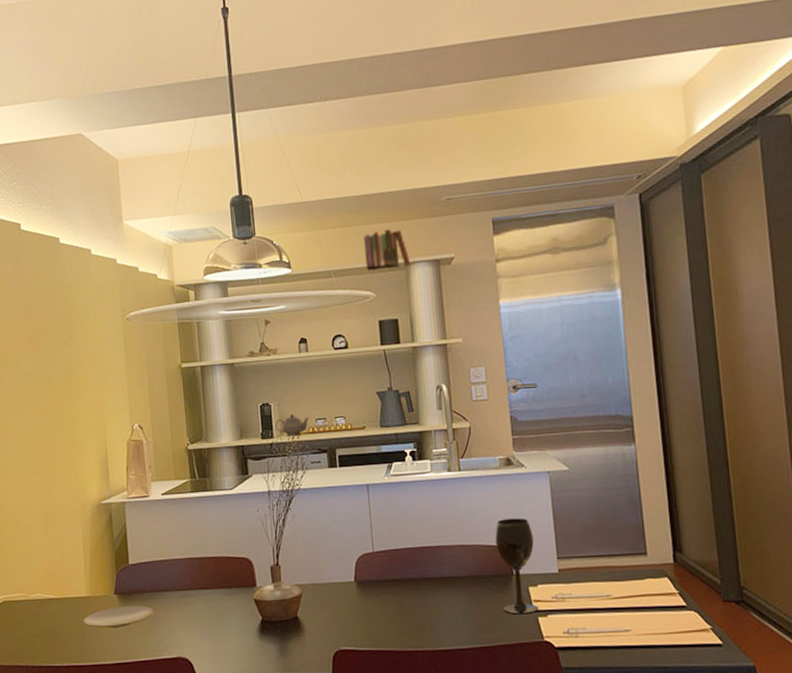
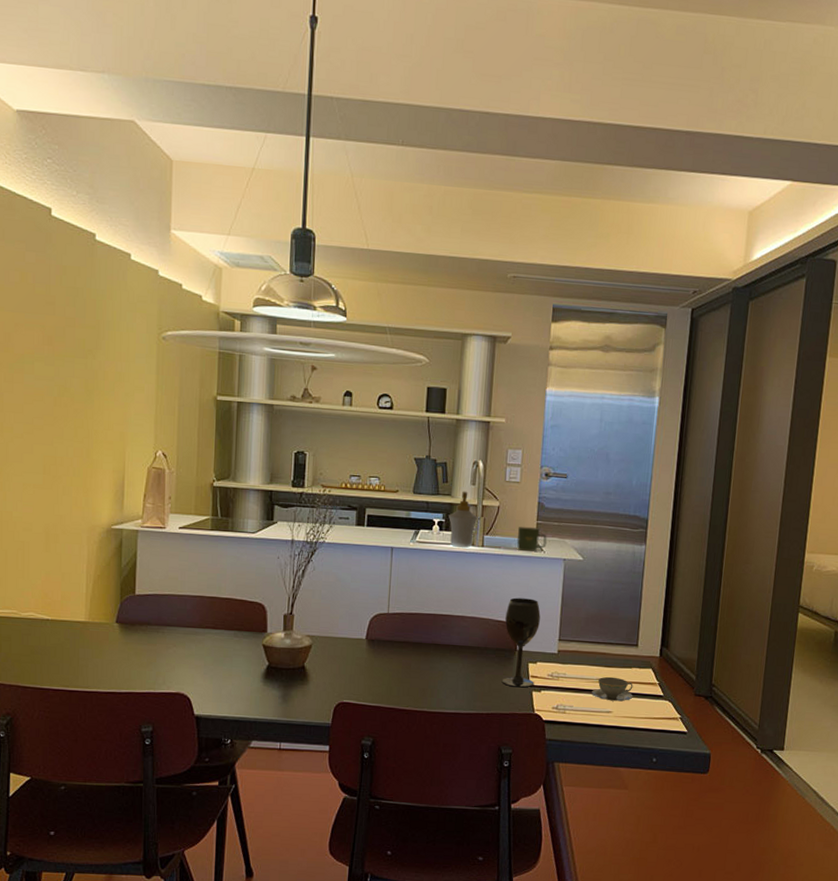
plate: present [83,605,154,628] -> none [78,636,157,657]
teapot: present [275,413,309,436] -> none [307,466,344,489]
books: present [364,229,410,271] -> none [423,295,467,338]
soap bottle: none [420,417,450,476] -> present [448,491,478,549]
mug: none [493,443,527,470] -> present [516,526,547,552]
teacup: none [603,591,652,618] -> present [591,676,633,702]

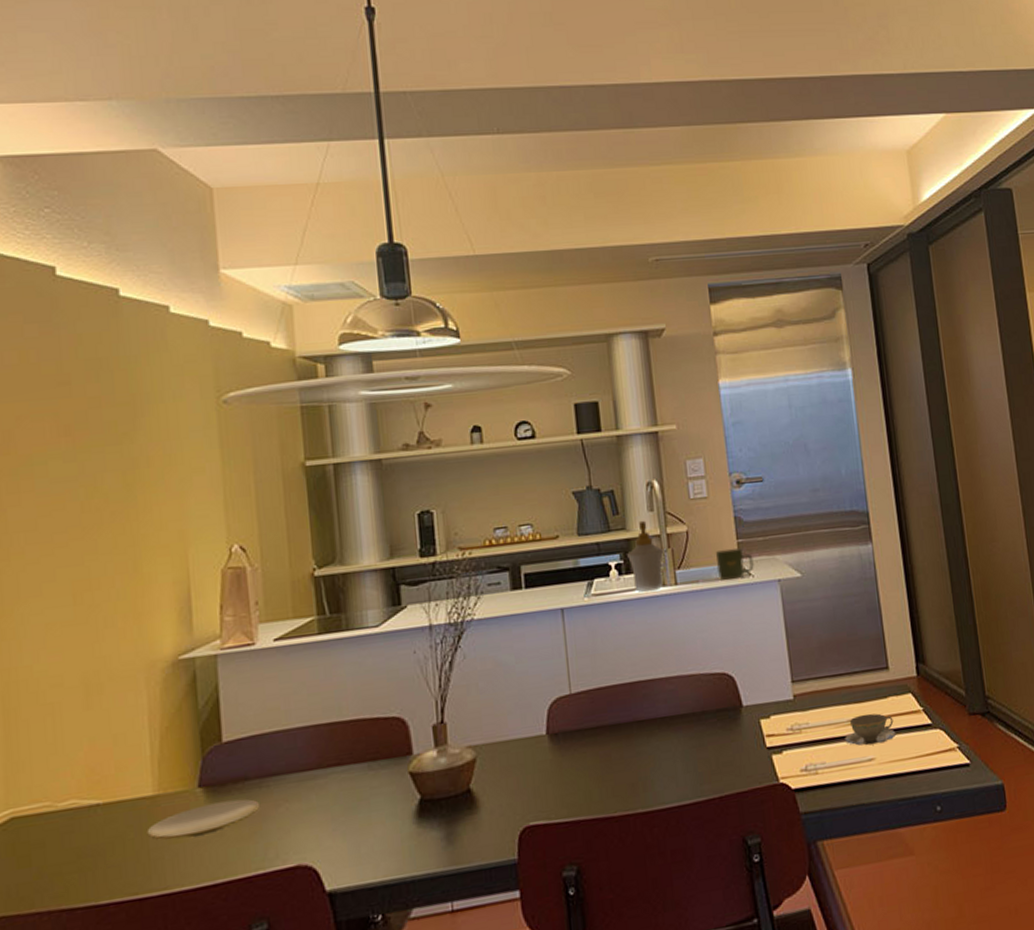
plate: none [78,636,157,657] -> present [146,799,261,840]
wine glass: present [501,597,541,688] -> none [720,637,773,755]

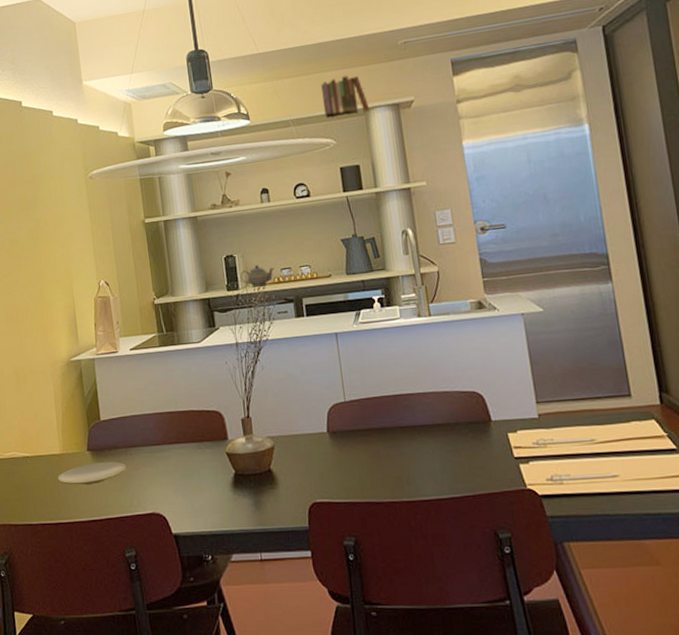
teapot: none [438,522,485,552] -> present [240,264,274,287]
books: none [554,293,612,343] -> present [321,75,369,119]
soap bottle: present [627,520,664,593] -> none [387,262,419,322]
mug: present [715,548,754,581] -> none [463,285,499,314]
teacup: present [844,713,897,746] -> none [587,435,640,463]

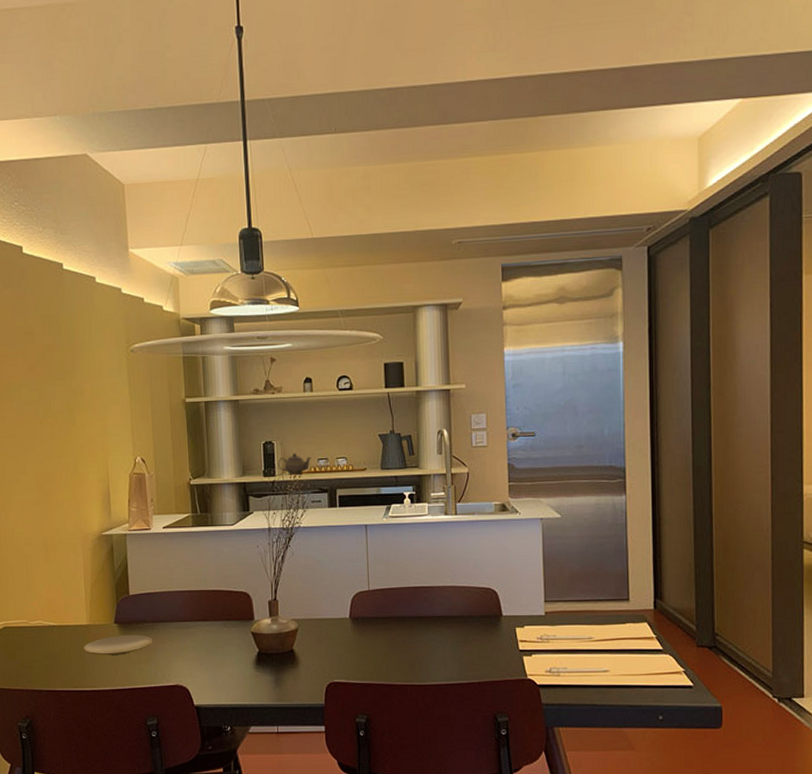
books: present [321,75,369,119] -> none [373,271,418,313]

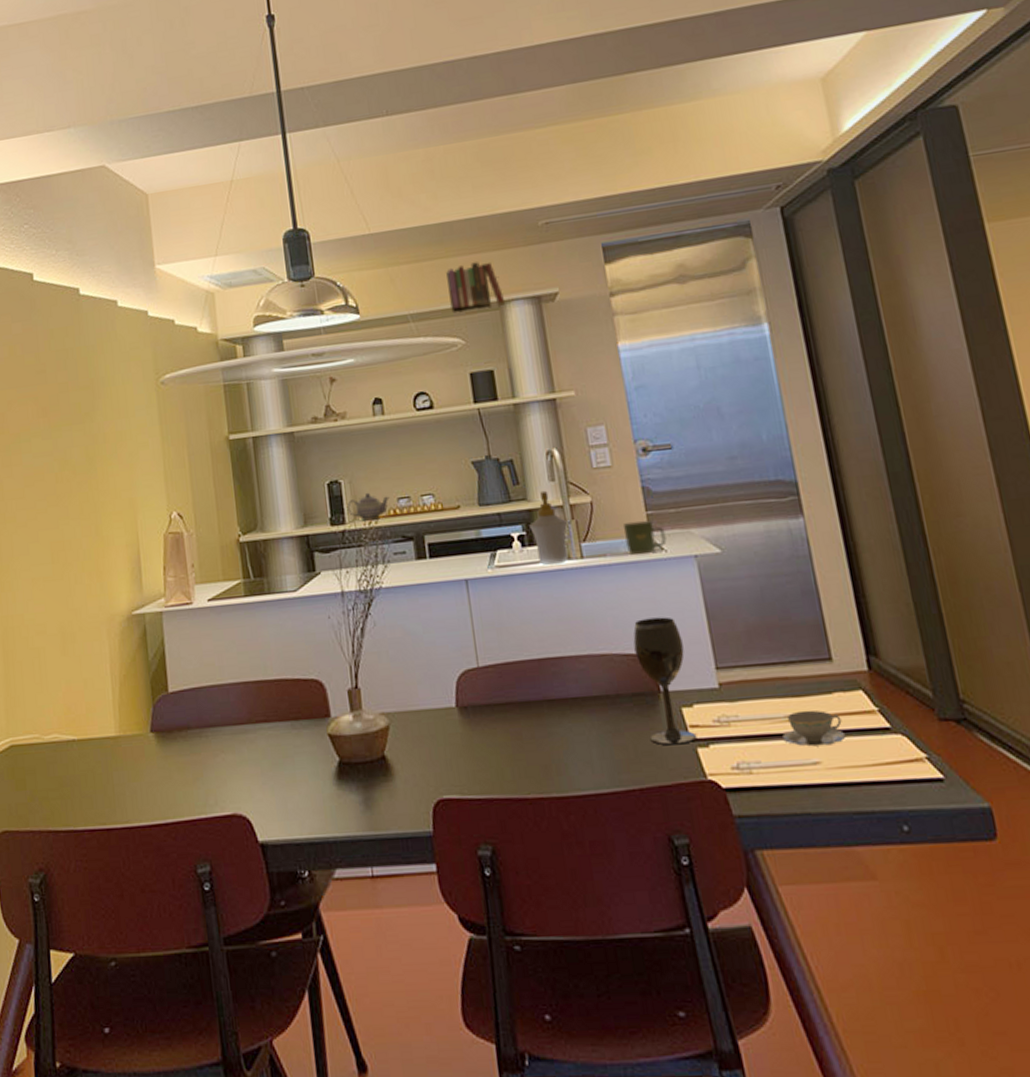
plate: present [83,635,153,655] -> none [111,746,201,778]
books: none [373,271,418,313] -> present [446,262,505,314]
soap bottle: none [419,461,448,519] -> present [529,490,568,566]
wine glass: none [487,562,524,654] -> present [633,617,697,746]
mug: none [489,489,521,515] -> present [622,520,667,556]
teacup: none [584,634,630,660] -> present [781,710,847,747]

